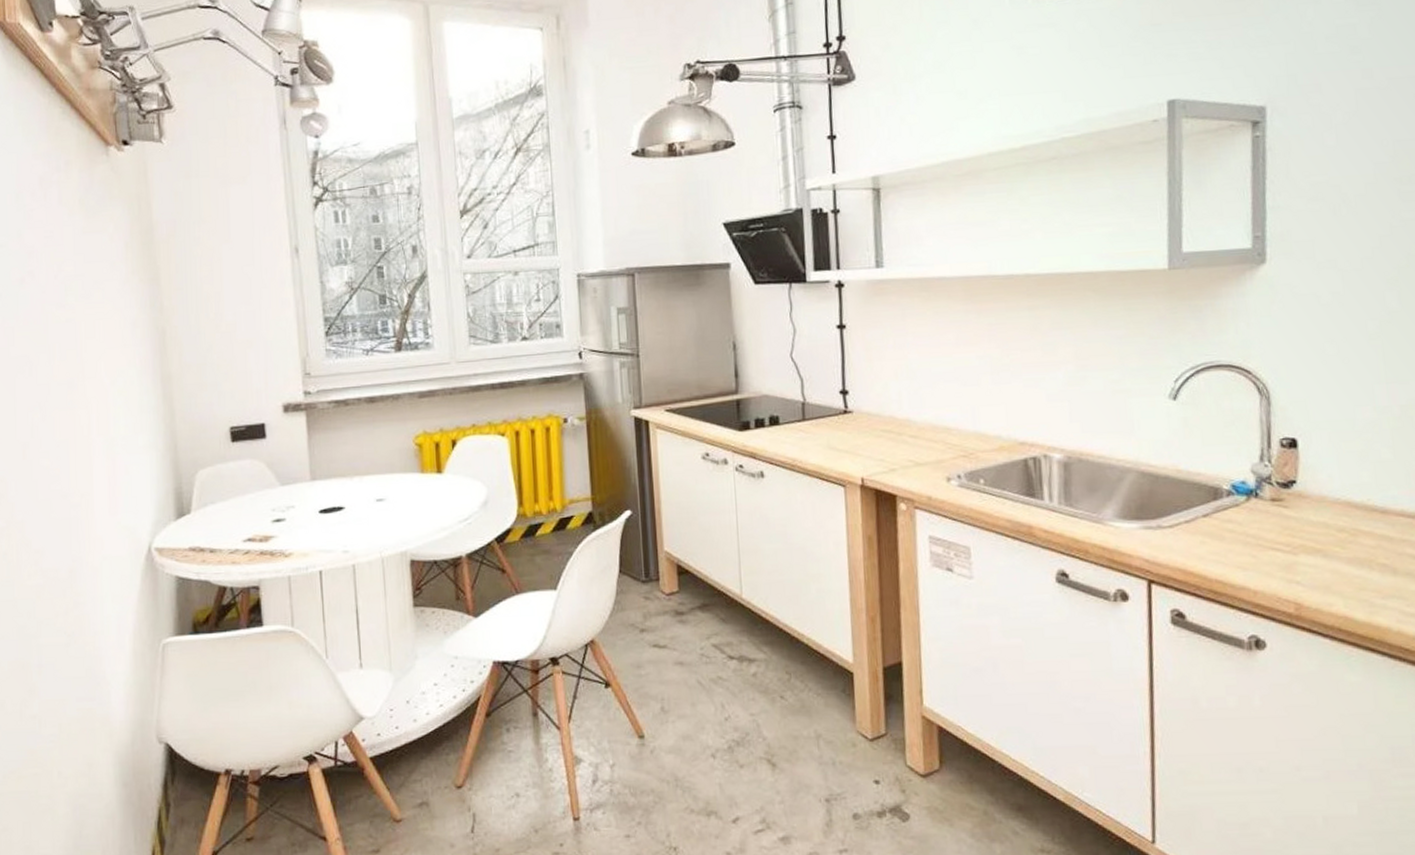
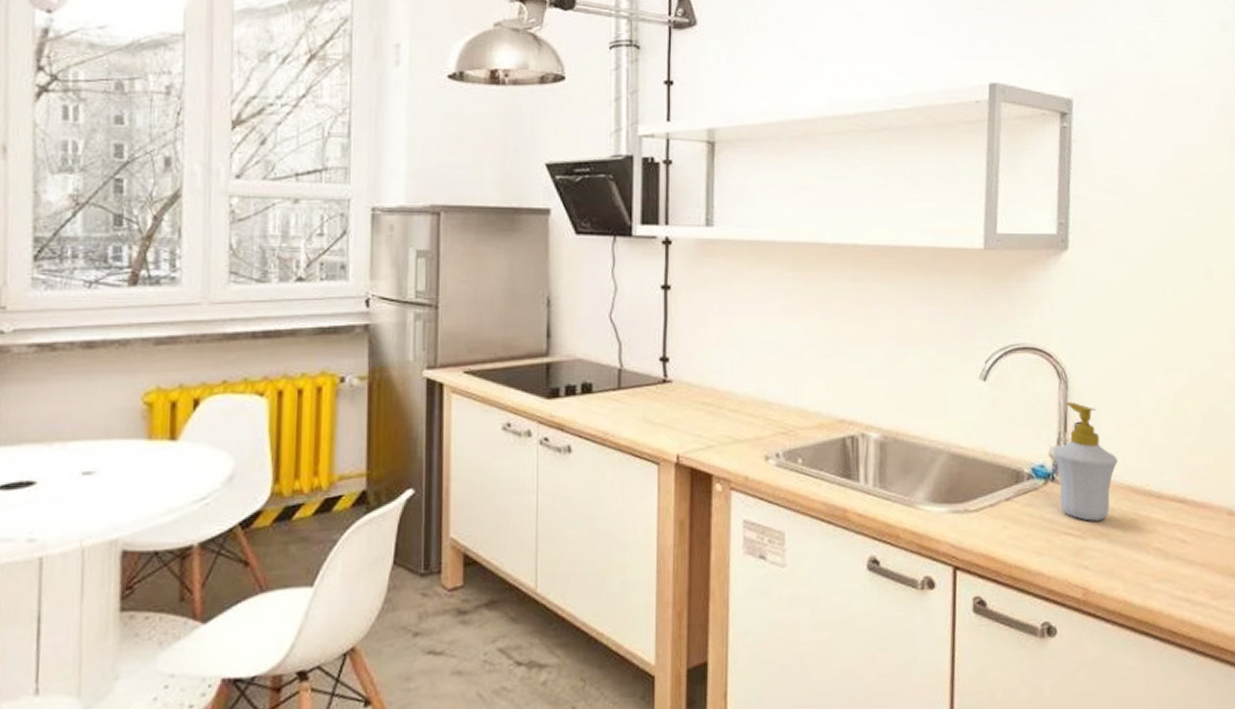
soap bottle: none [1254,417,1333,537] -> present [1052,401,1118,521]

